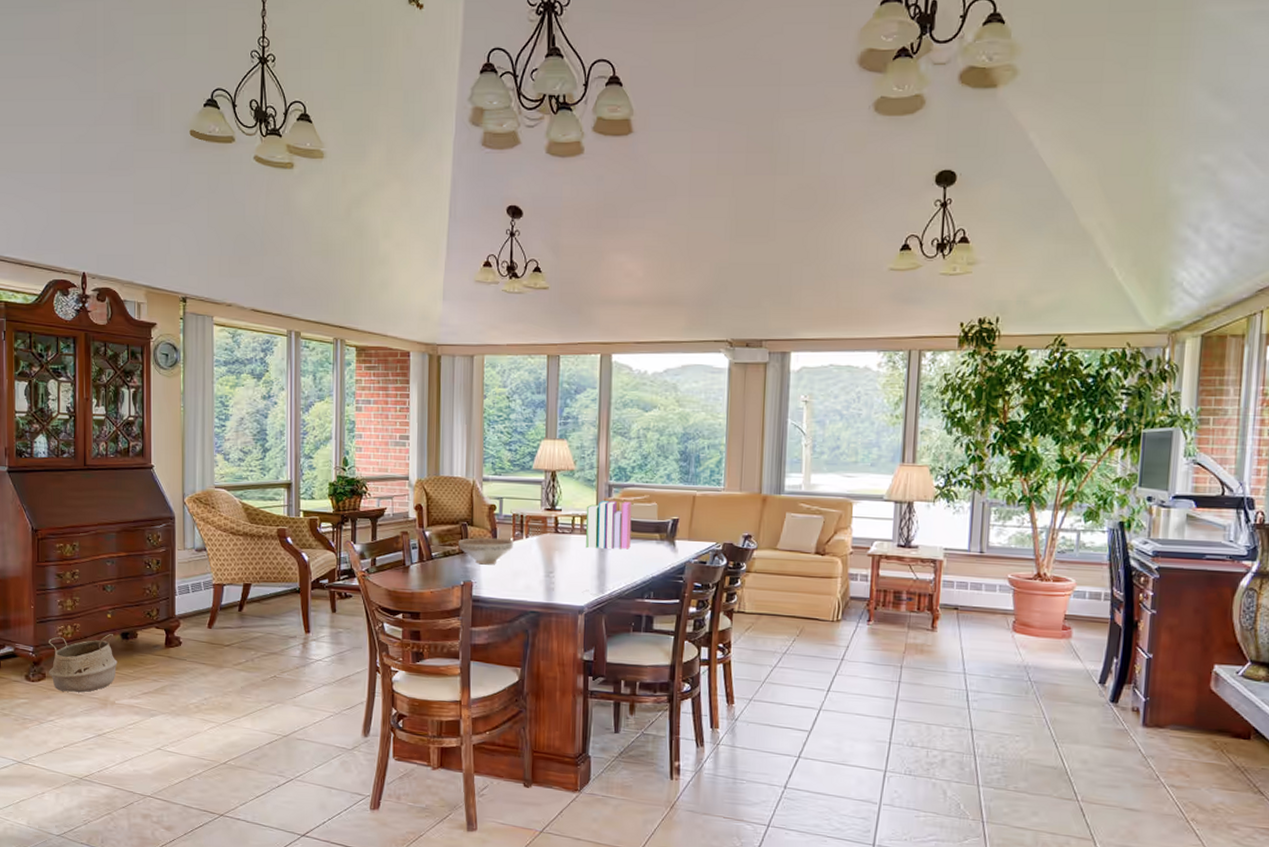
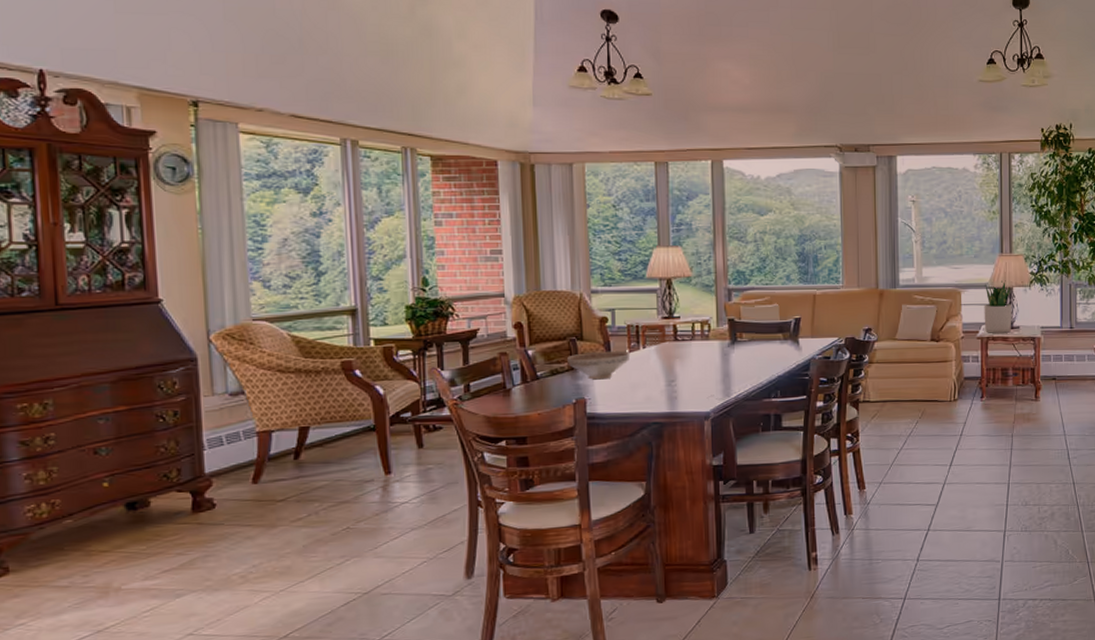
woven basket: present [49,634,118,693] -> none [11,506,122,586]
books: present [585,501,632,550] -> none [706,303,754,354]
planter: none [877,493,912,552] -> present [984,280,1012,333]

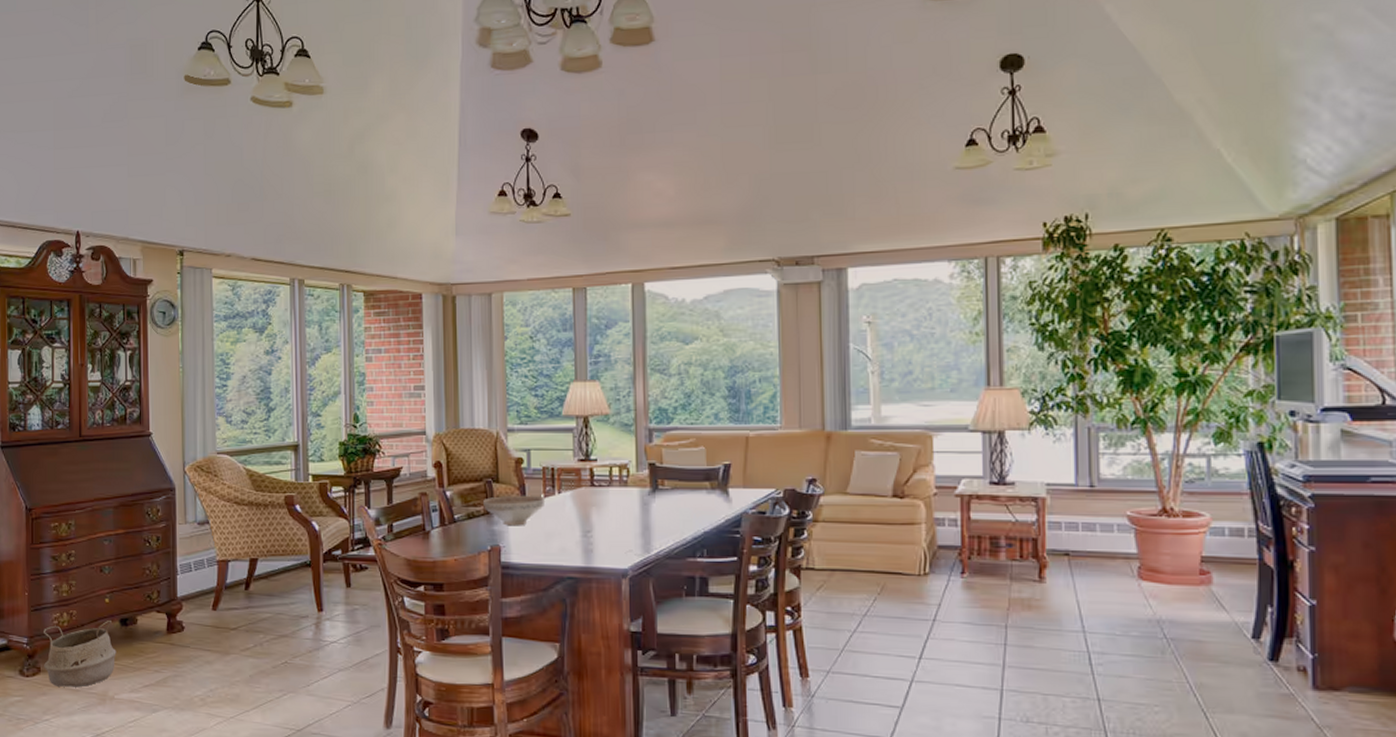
woven basket: none [11,506,122,586] -> present [44,621,116,687]
planter: present [984,280,1012,333] -> none [964,421,1004,490]

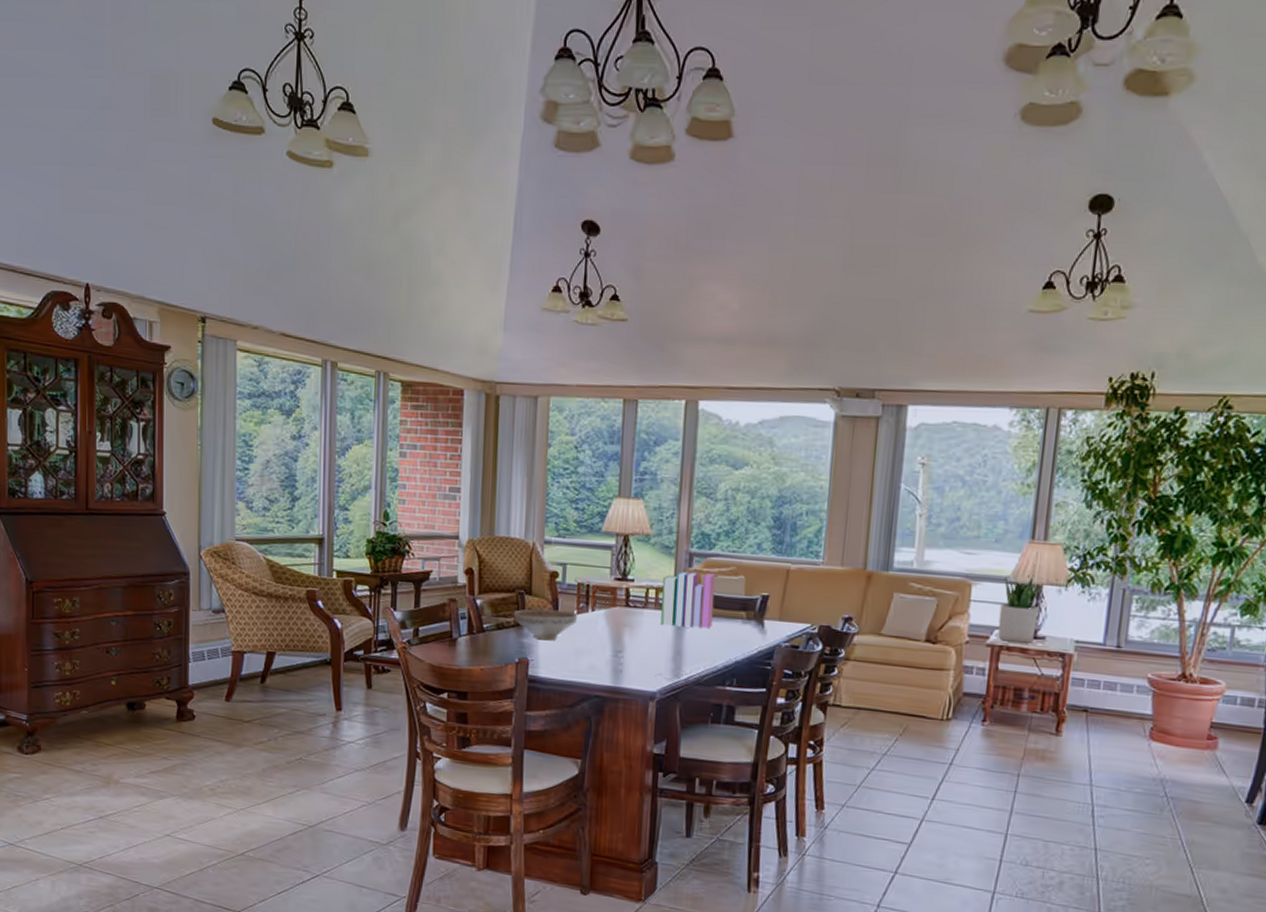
woven basket: present [44,621,116,687] -> none [45,703,122,769]
books: none [624,446,678,503] -> present [660,571,716,629]
planter: none [964,421,1004,490] -> present [998,575,1041,643]

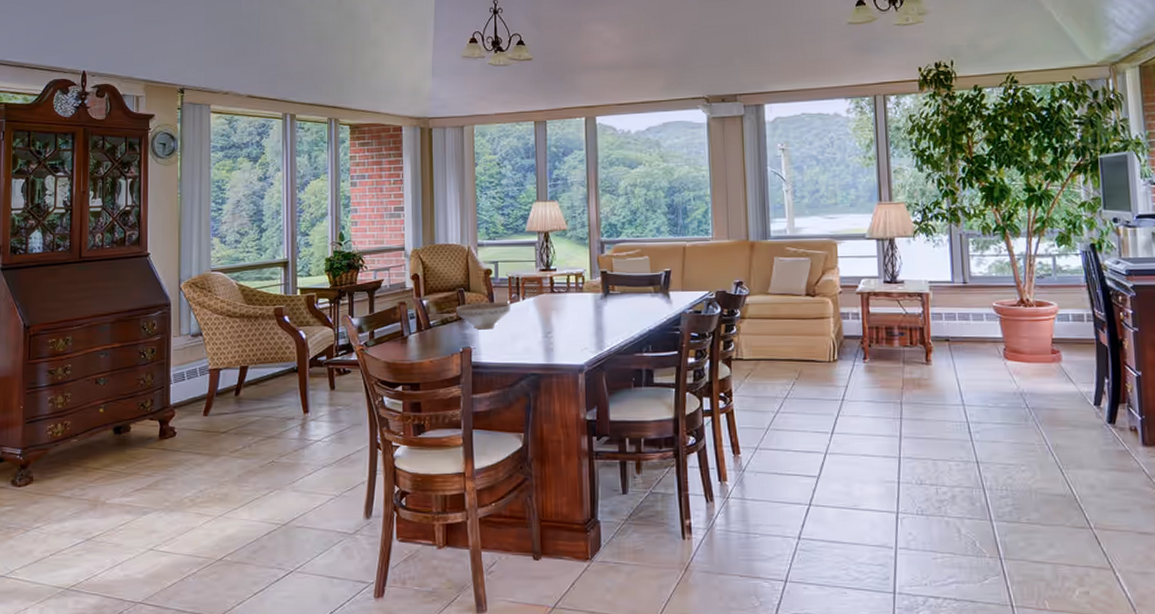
books: present [660,571,716,629] -> none [580,256,626,306]
planter: present [998,575,1041,643] -> none [863,230,895,288]

